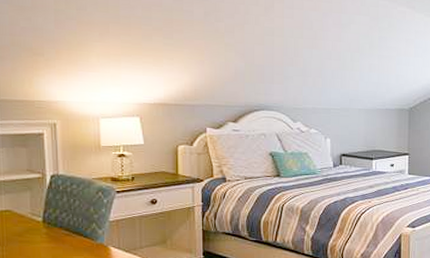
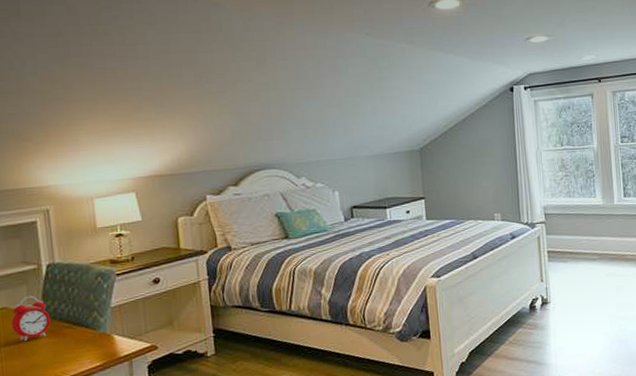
alarm clock: none [14,202,52,243] -> present [11,295,51,341]

